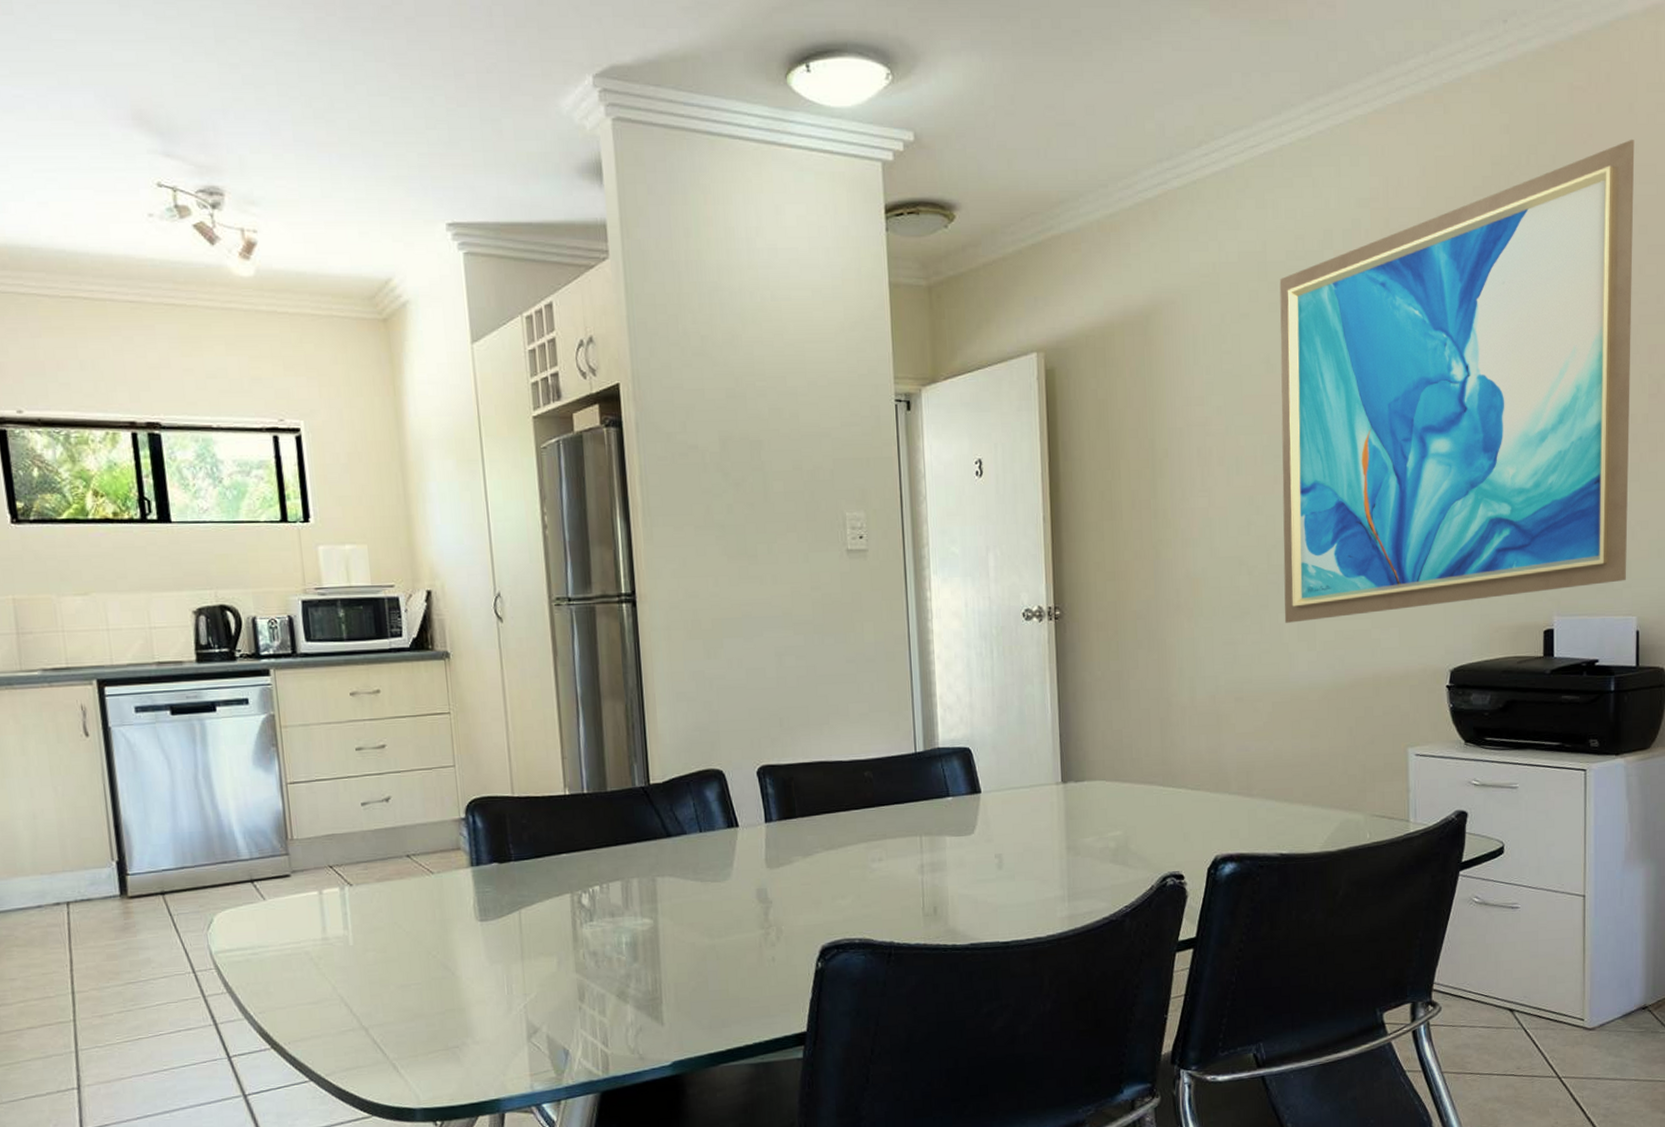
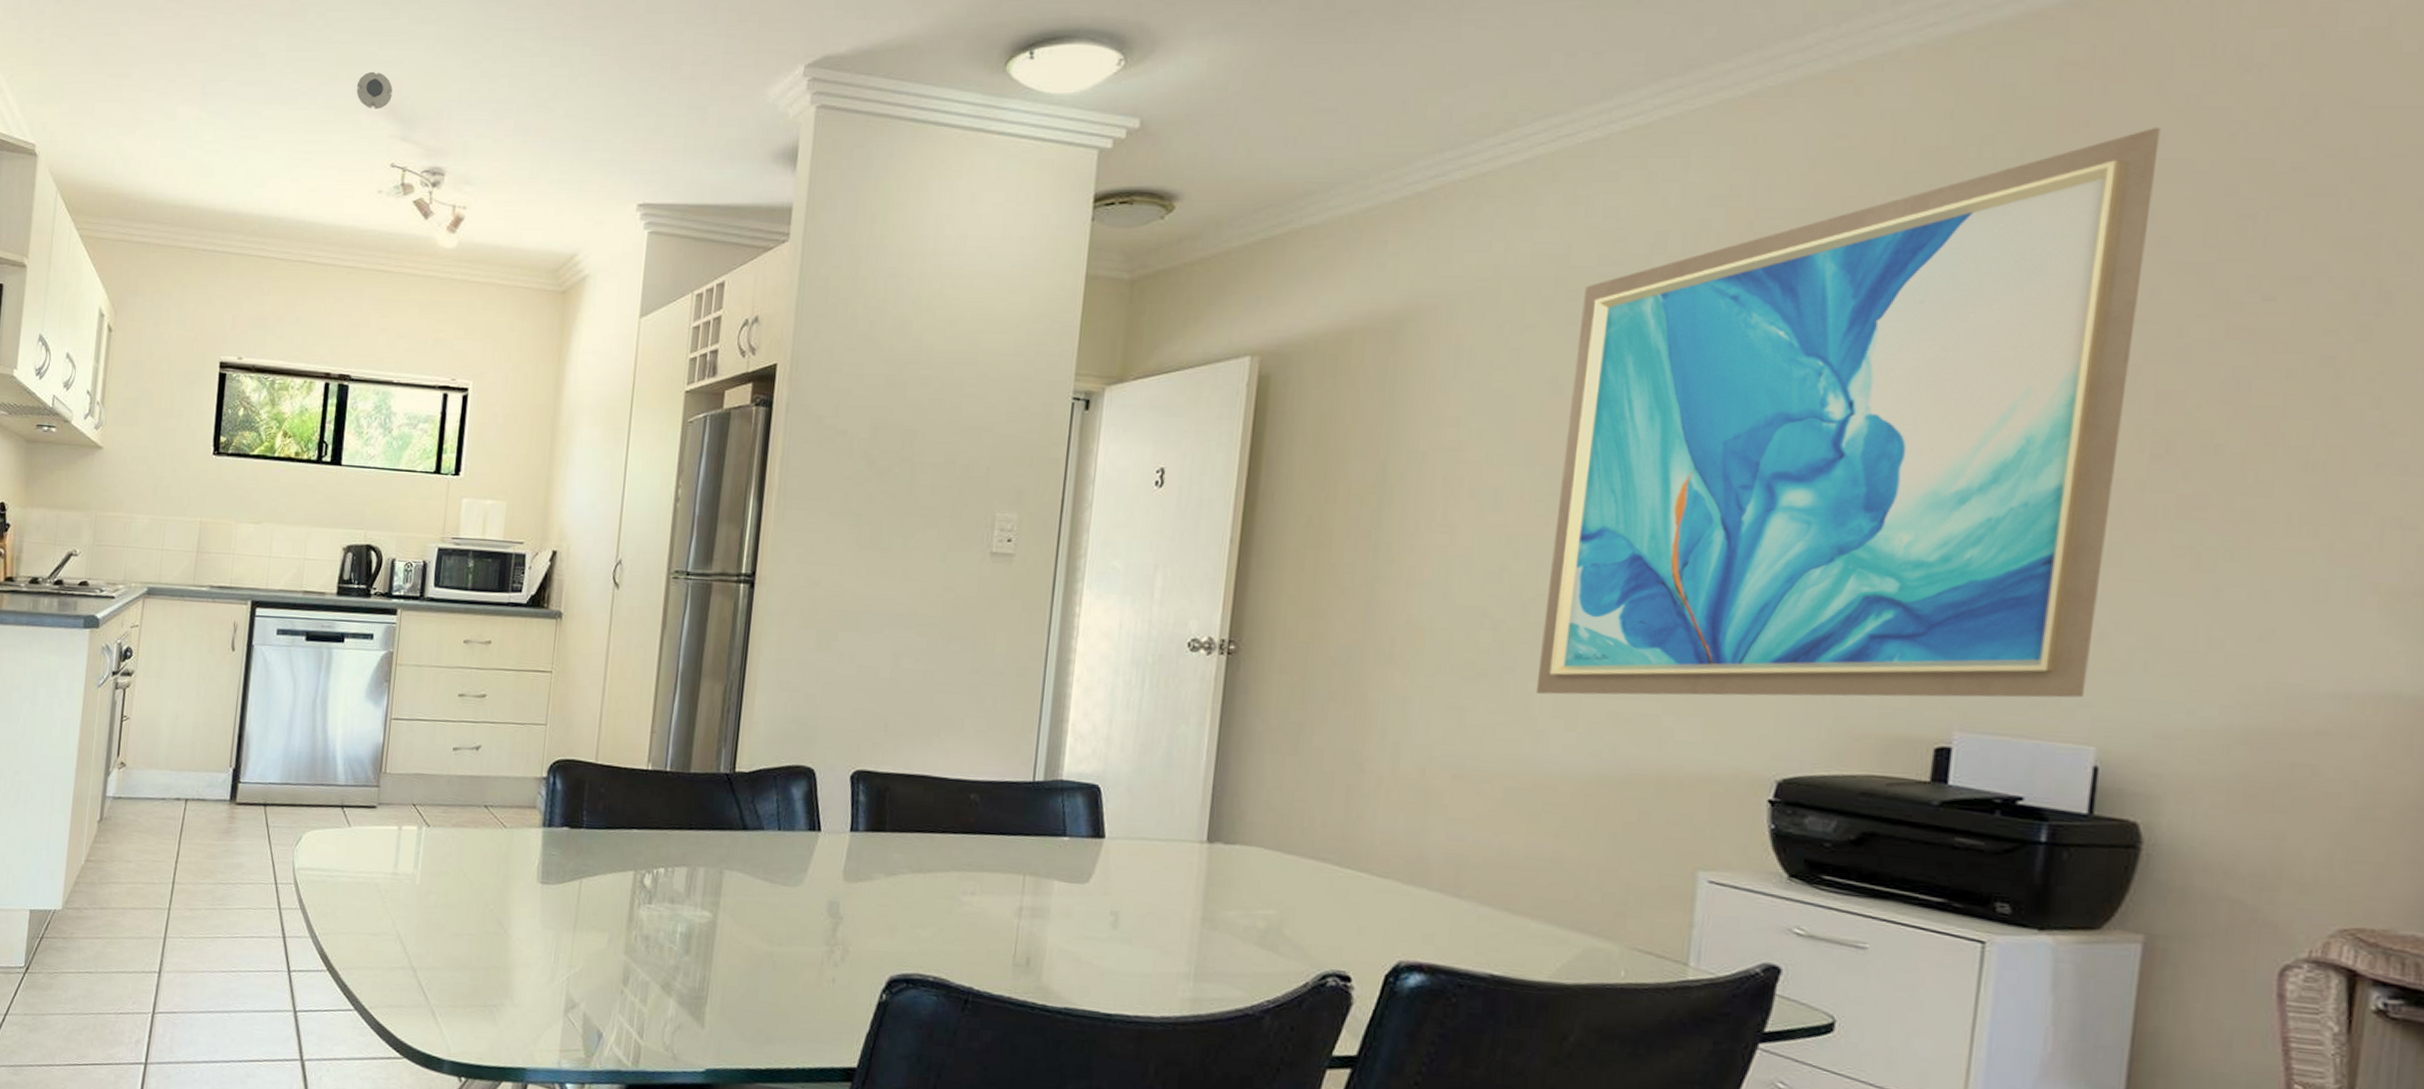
smoke detector: none [95,76,142,120] -> present [356,71,393,110]

